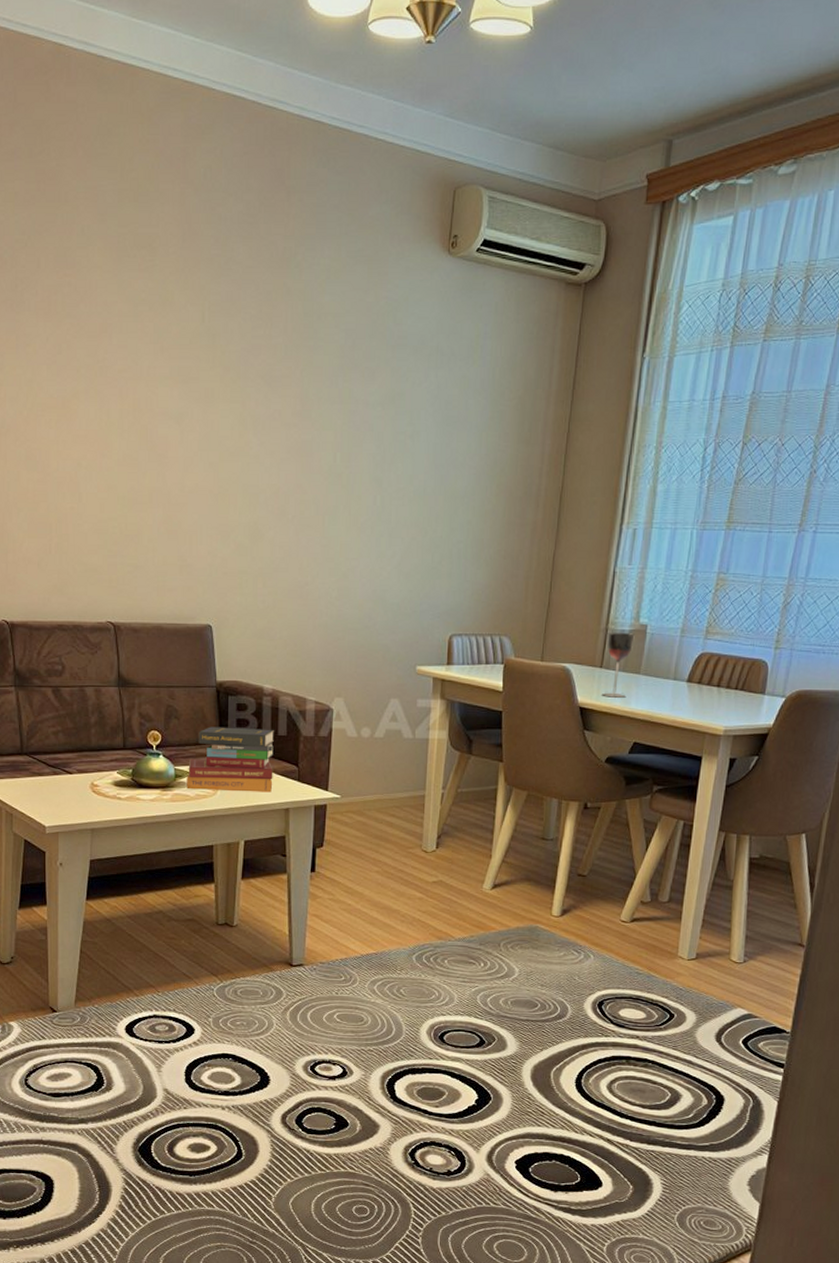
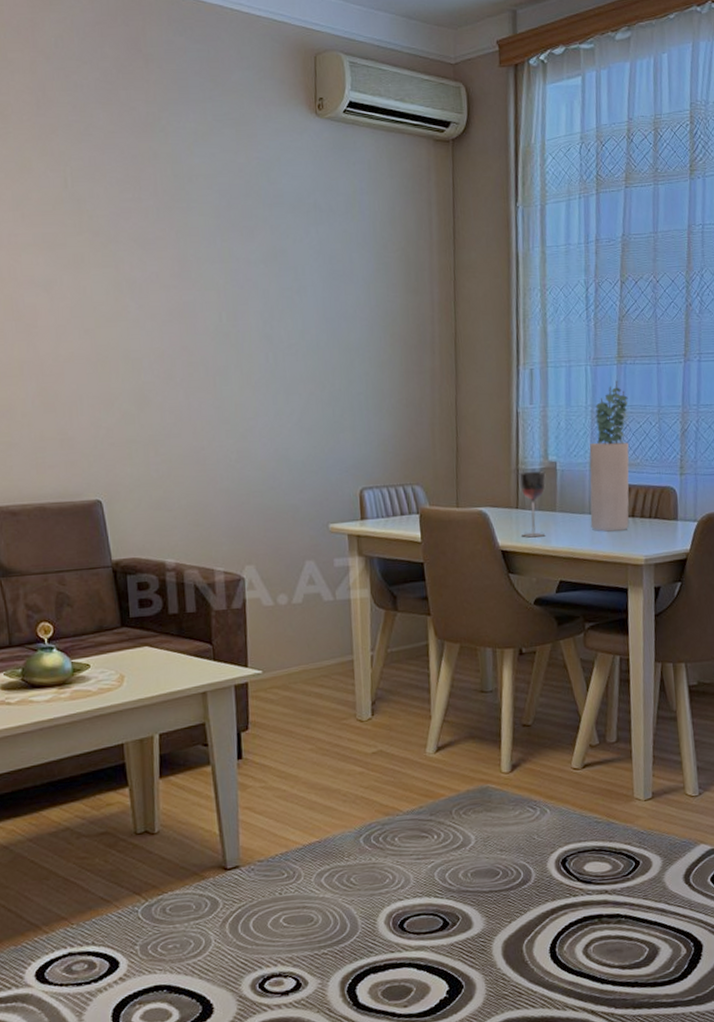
books: present [187,727,274,792] -> none [86,606,185,684]
vase: none [673,547,732,699] -> present [589,380,630,532]

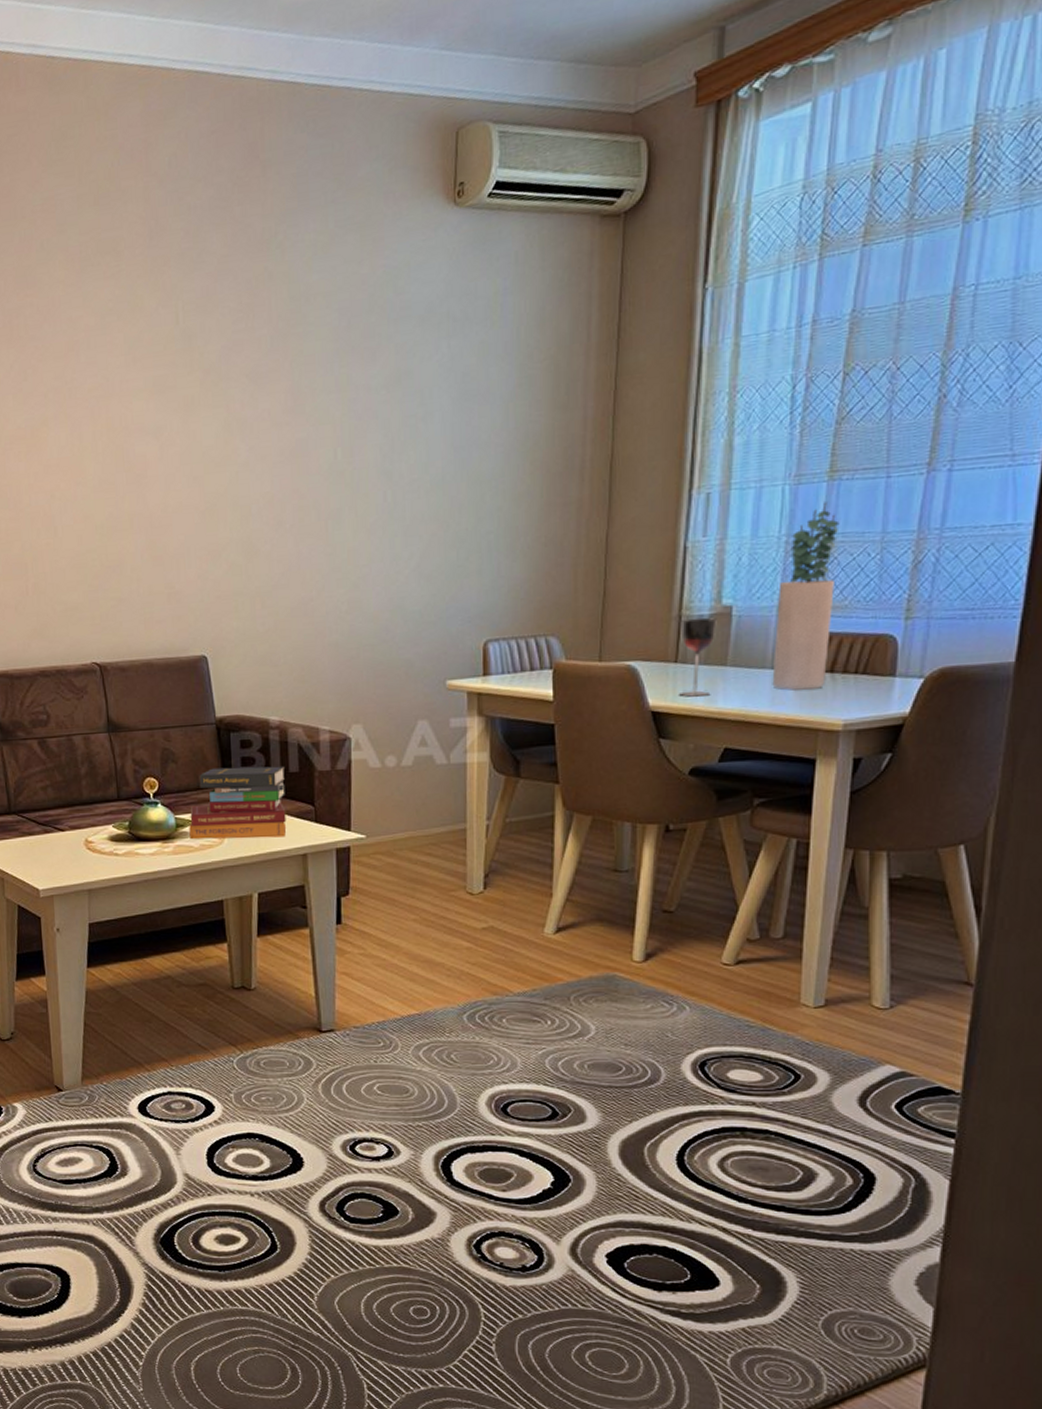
books: none [86,606,185,684] -> present [189,766,286,840]

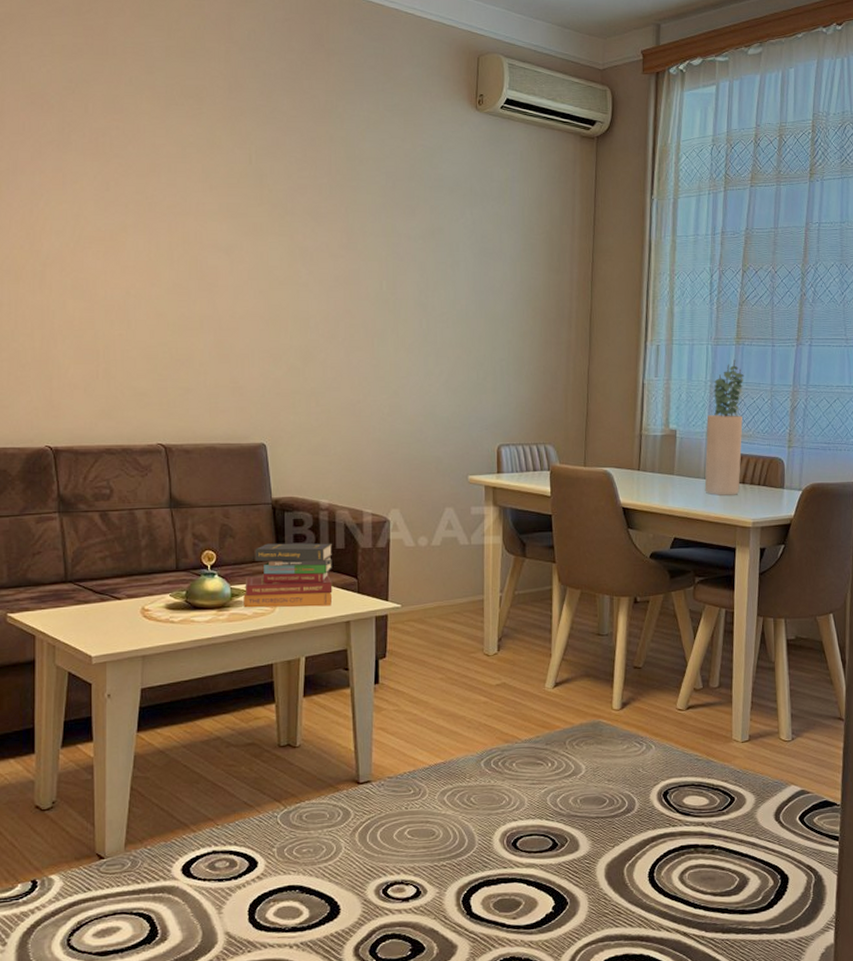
wineglass: present [679,618,717,697] -> none [642,437,666,497]

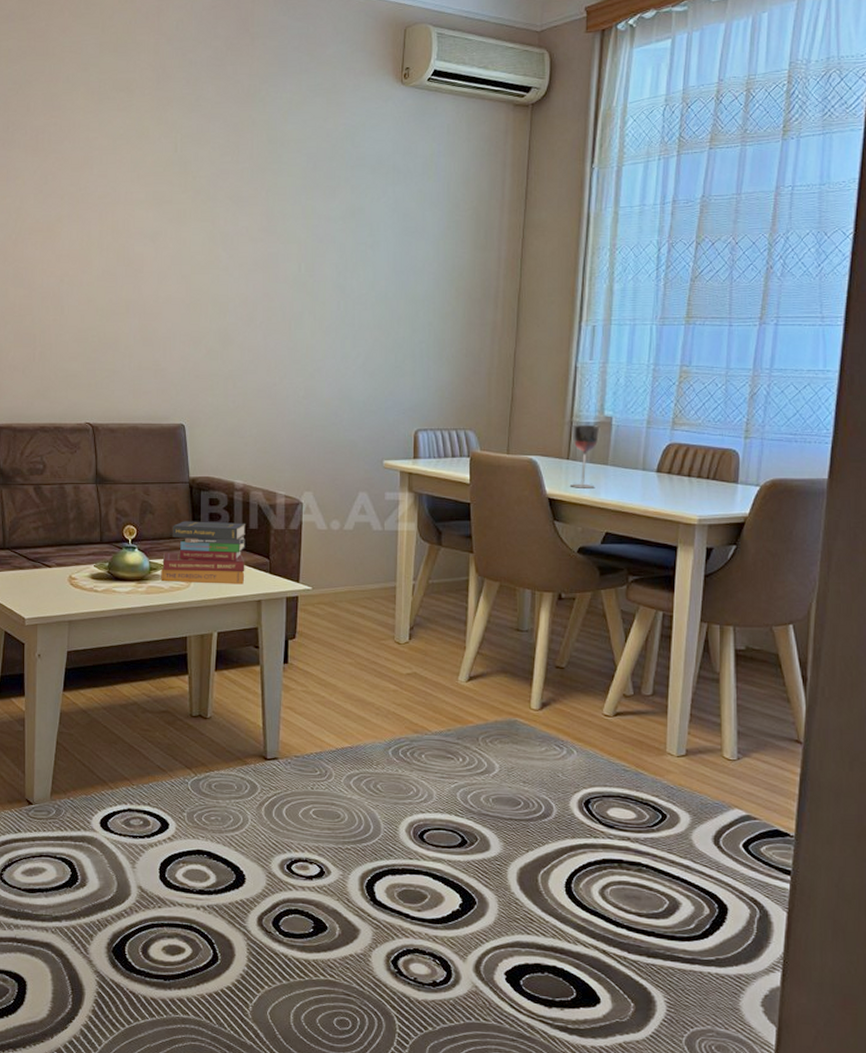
wineglass: none [642,437,666,497] -> present [570,424,600,488]
vase: present [704,359,744,496] -> none [643,341,694,489]

